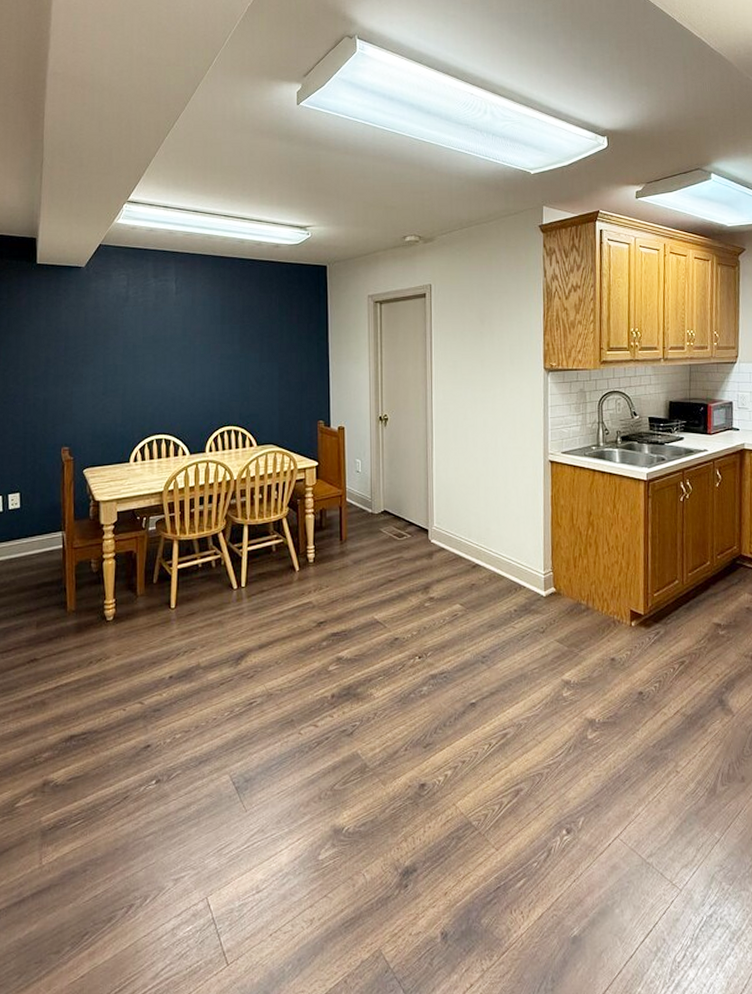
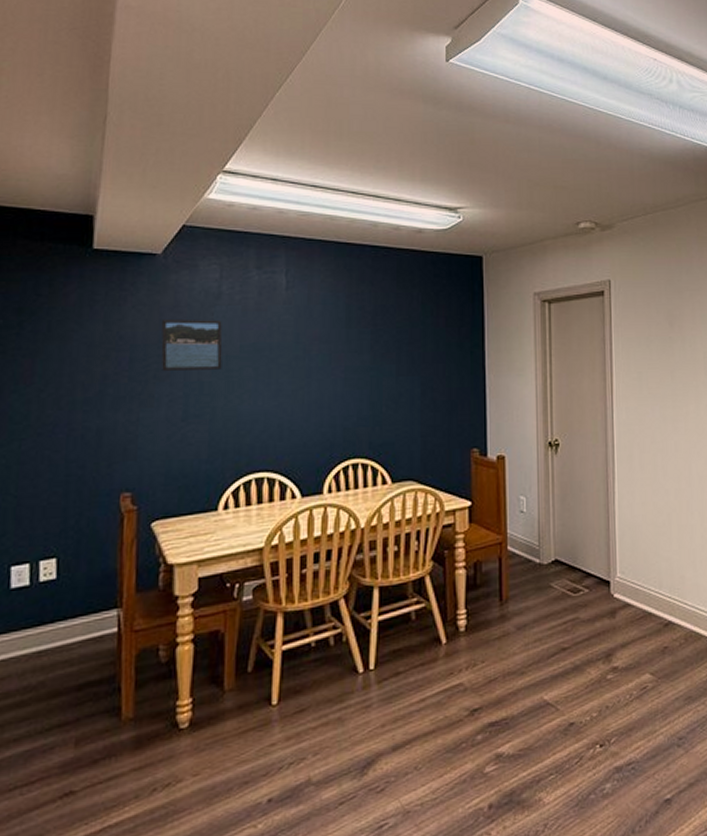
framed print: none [87,317,130,356] -> present [161,320,223,371]

